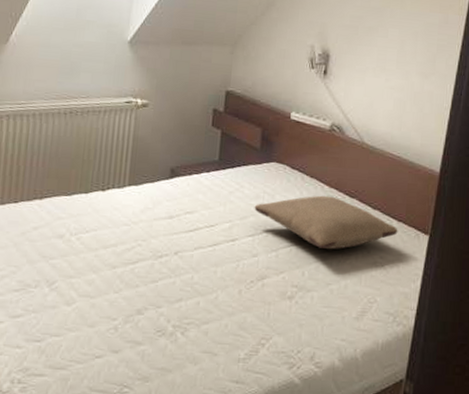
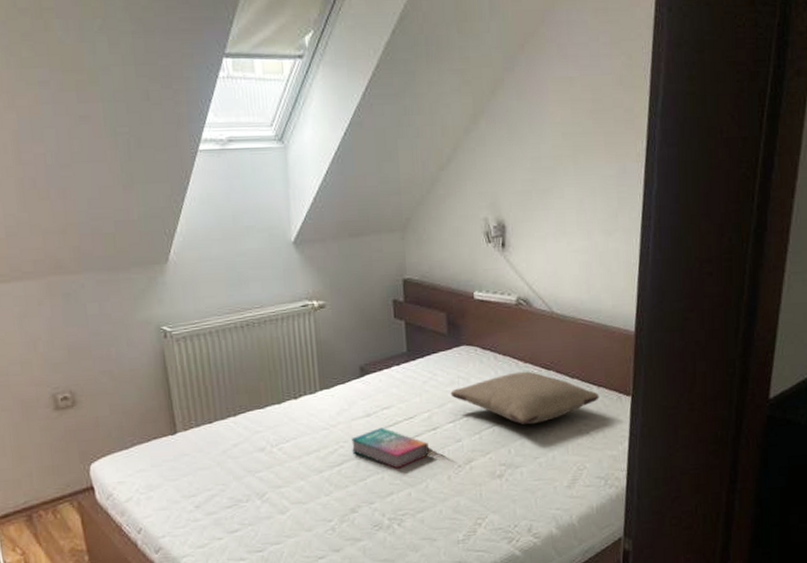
book: none [149,231,225,276] -> present [351,427,429,469]

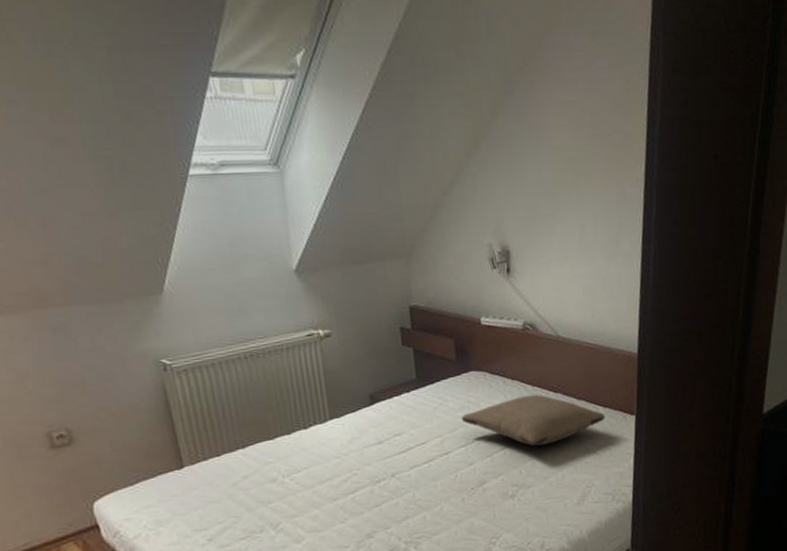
book: present [351,427,429,469] -> none [364,454,442,494]

